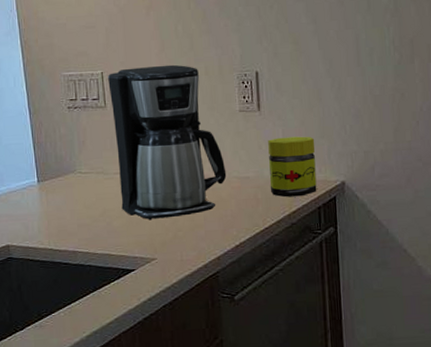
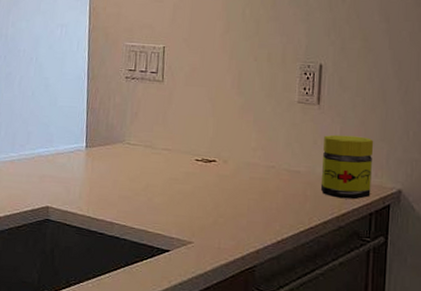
coffee maker: present [108,64,227,221] -> none [165,45,277,203]

